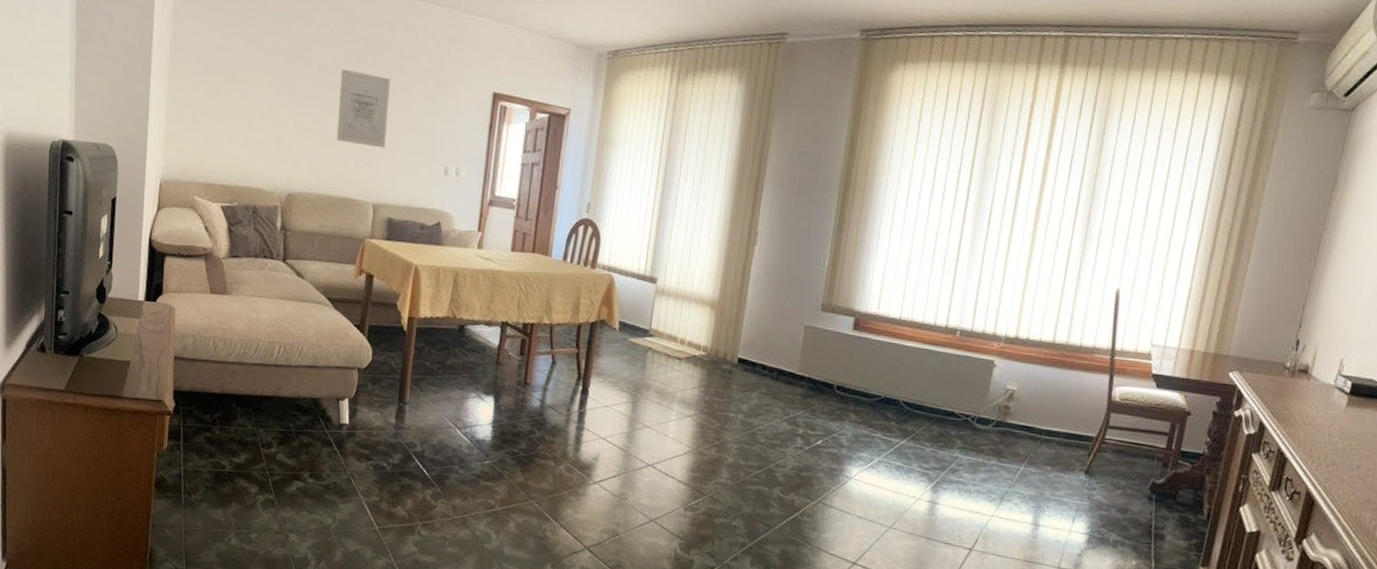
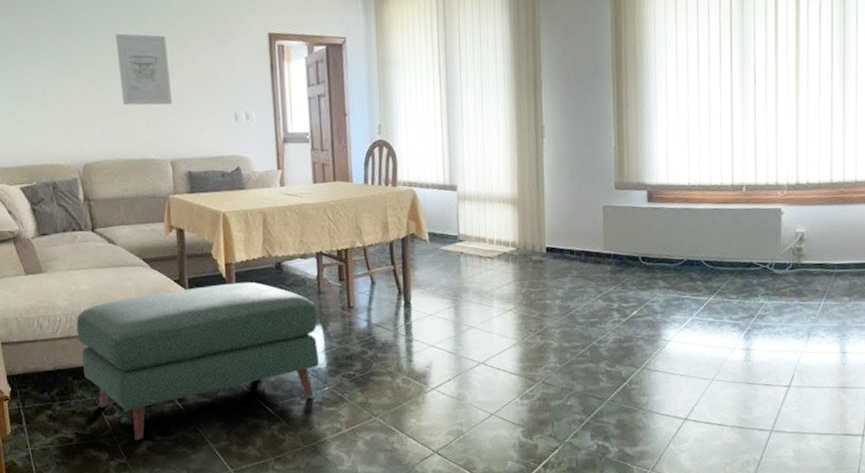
ottoman: none [249,334,492,479] -> present [76,282,320,440]

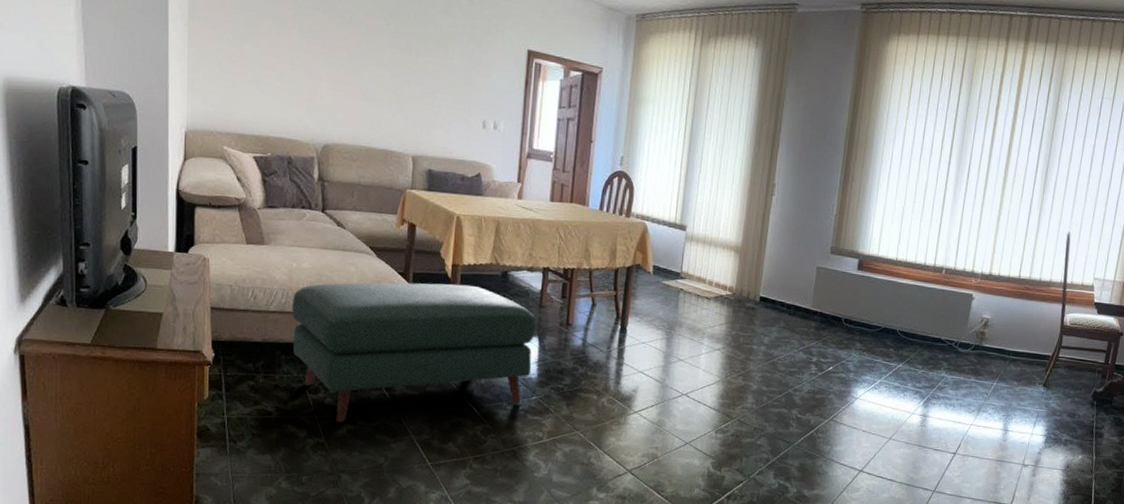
wall art: present [115,33,172,105] -> none [372,22,425,102]

